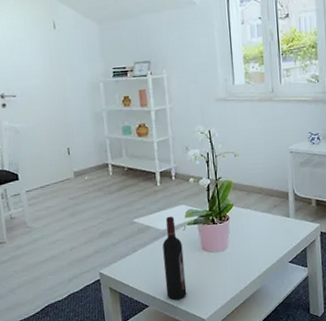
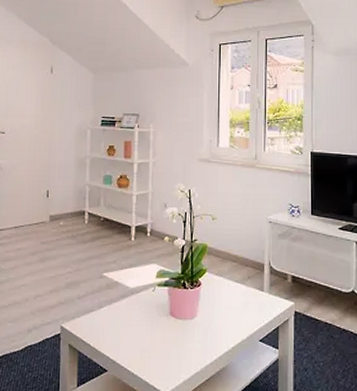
wine bottle: present [162,216,187,300] -> none [127,274,150,368]

